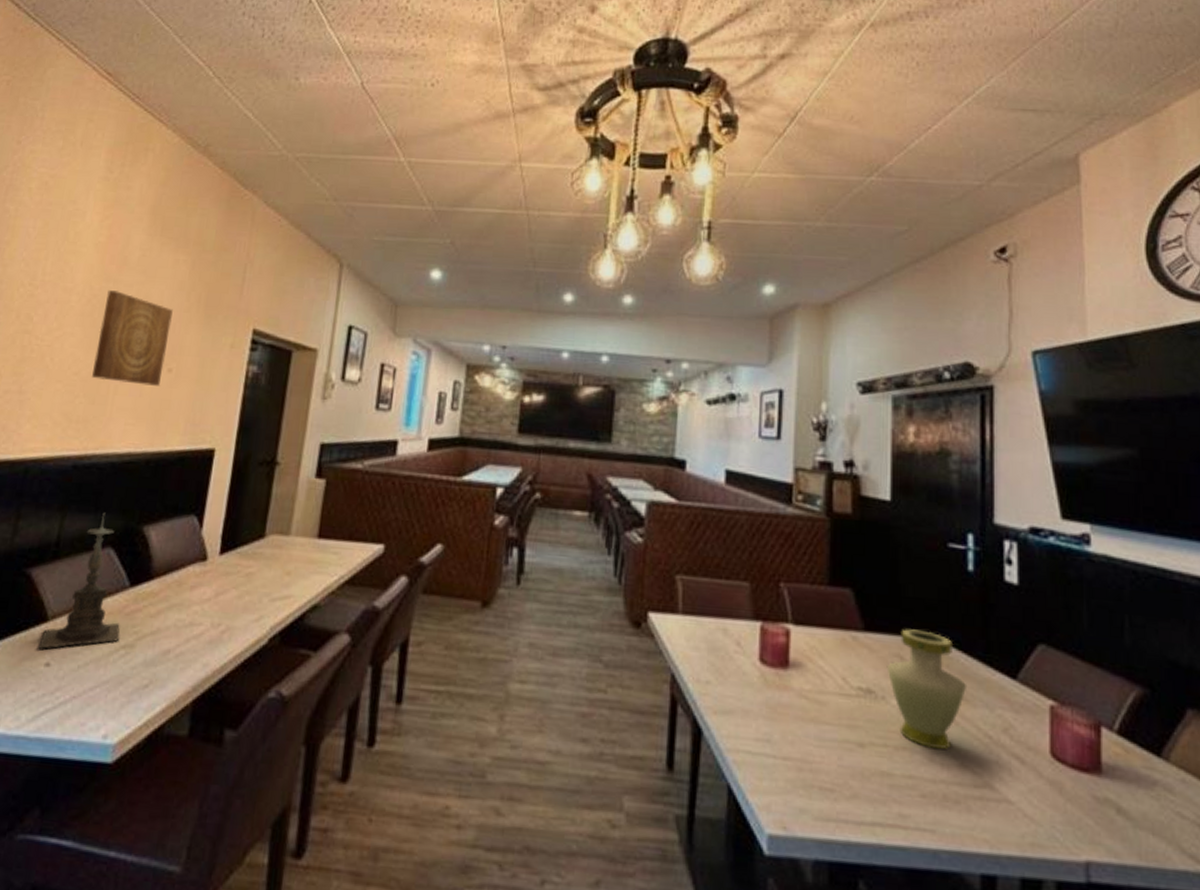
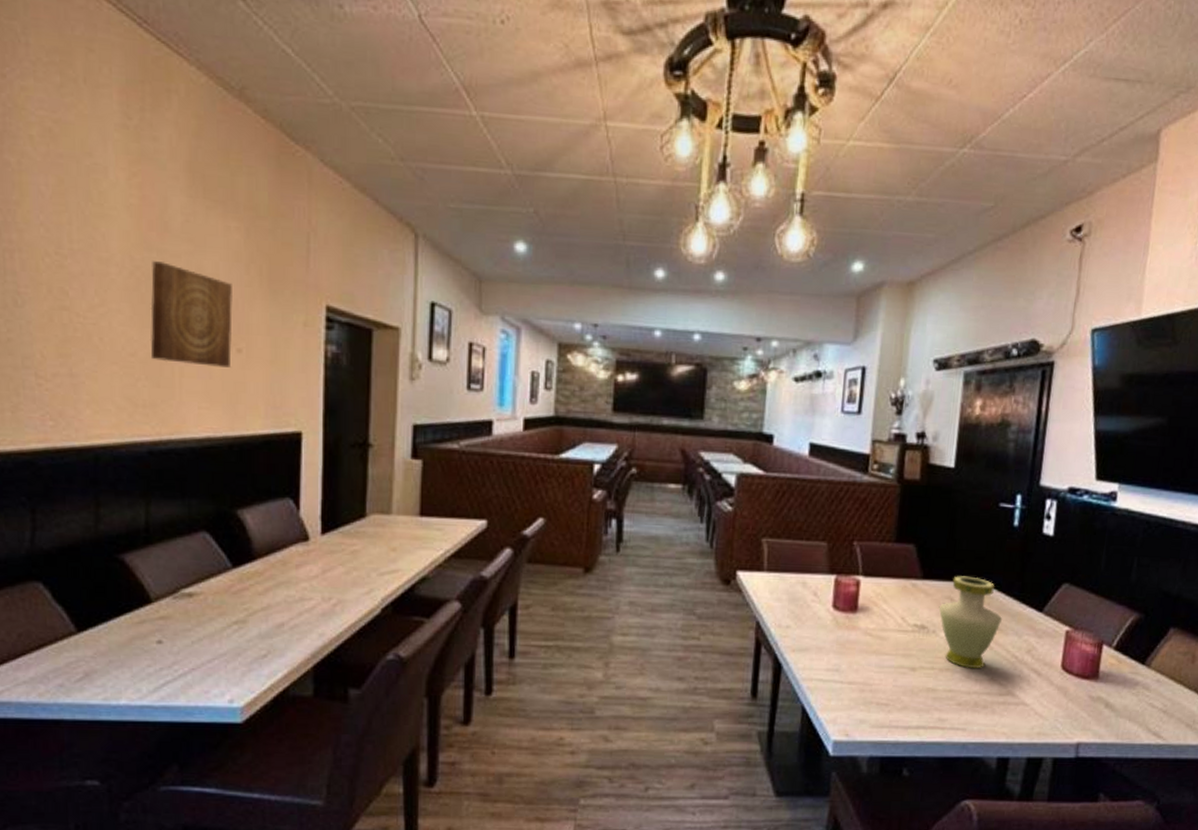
candle holder: present [38,512,120,649] -> none [146,497,230,628]

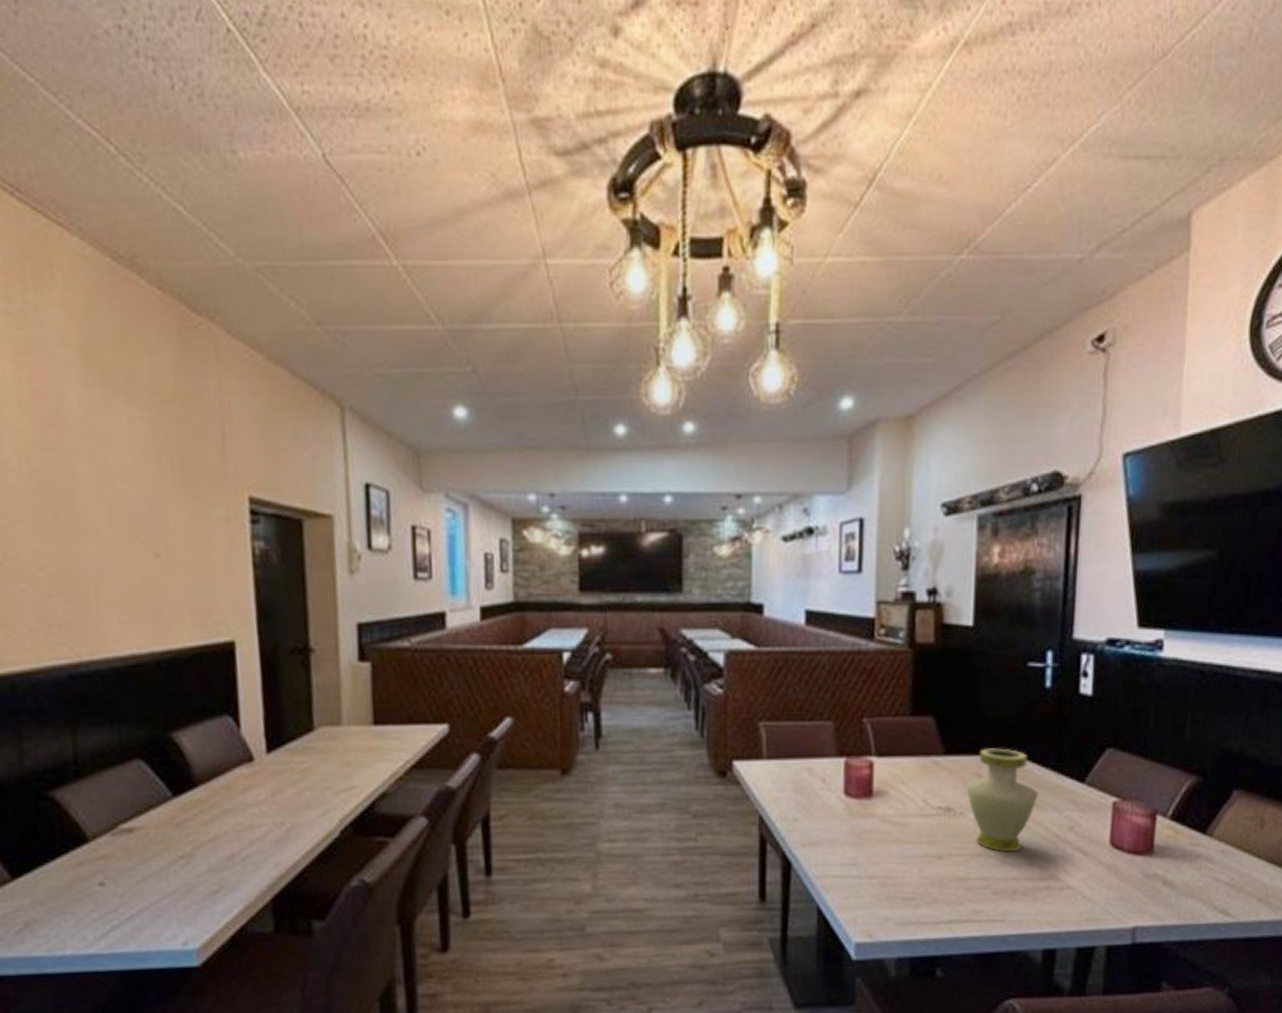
wall art: present [150,261,233,368] -> none [52,462,150,575]

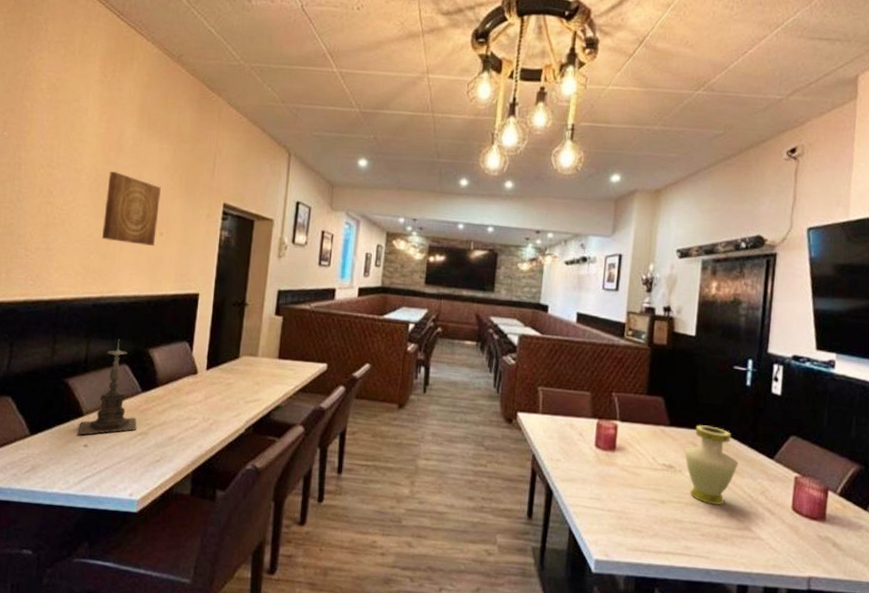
wall art: none [52,462,150,575] -> present [102,171,161,246]
candle holder: none [85,723,176,870] -> present [78,339,137,435]

